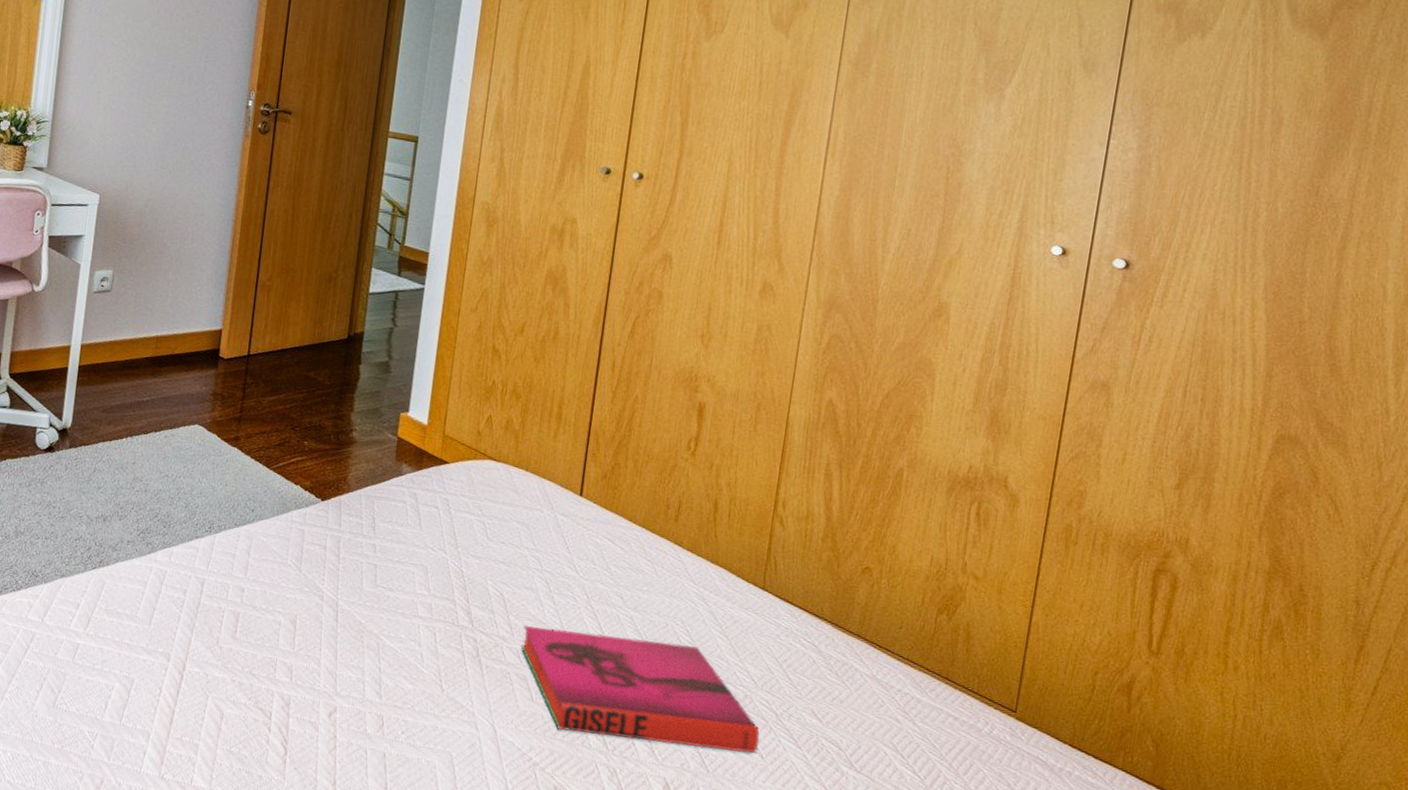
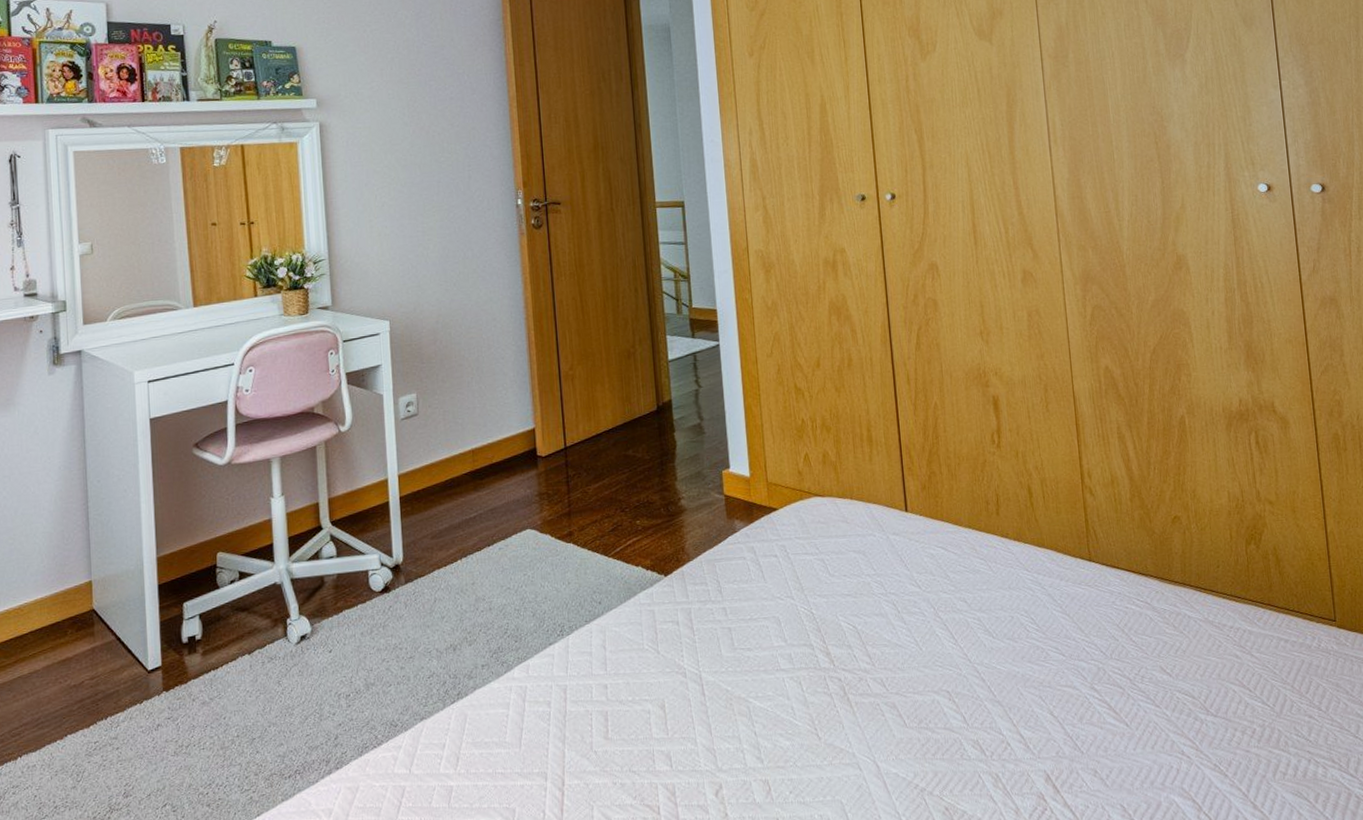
hardback book: present [520,625,760,754] -> none [881,632,1121,749]

